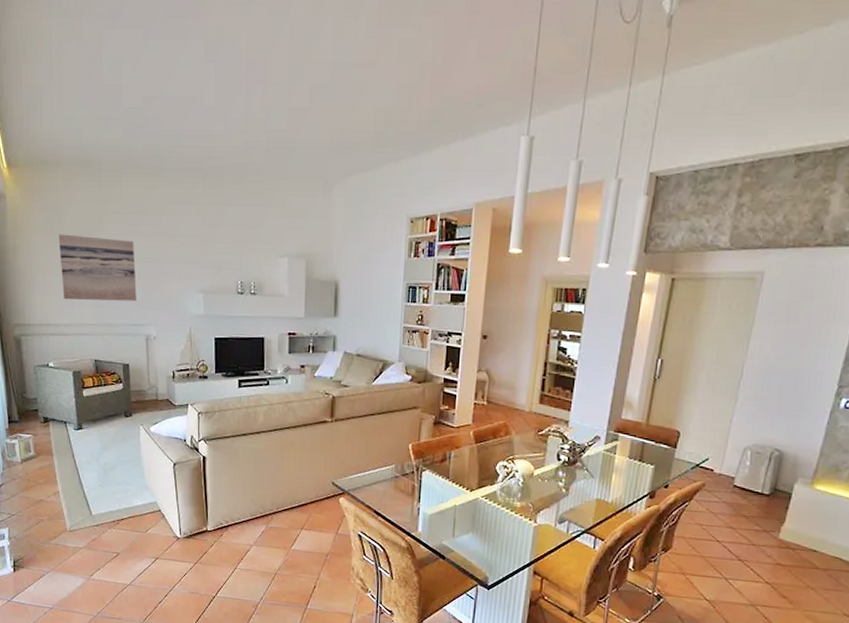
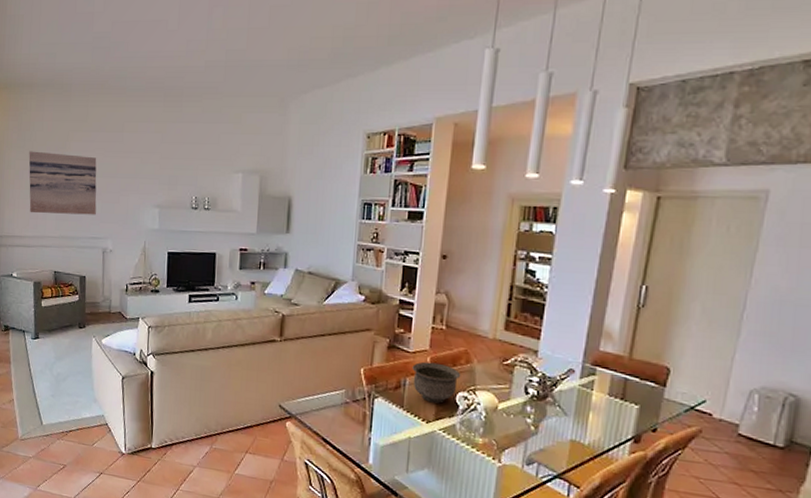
bowl: none [456,435,501,473] -> present [412,361,461,404]

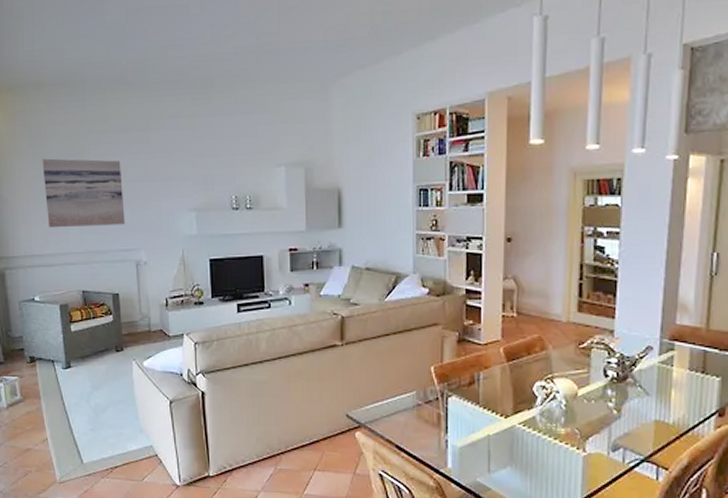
bowl: present [412,361,461,404] -> none [485,353,537,396]

